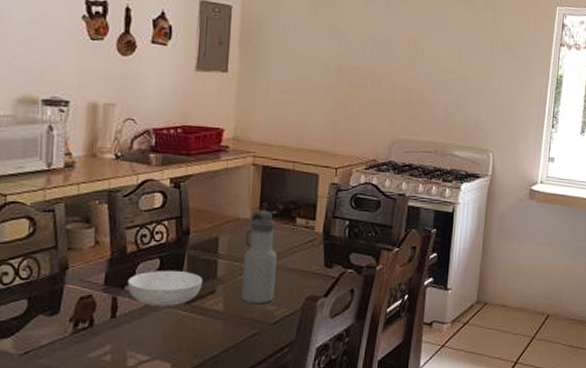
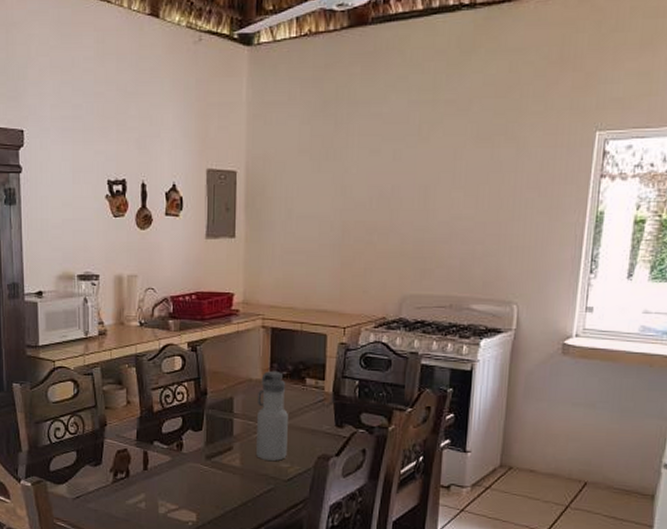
serving bowl: present [127,270,204,307] -> none [155,427,221,462]

